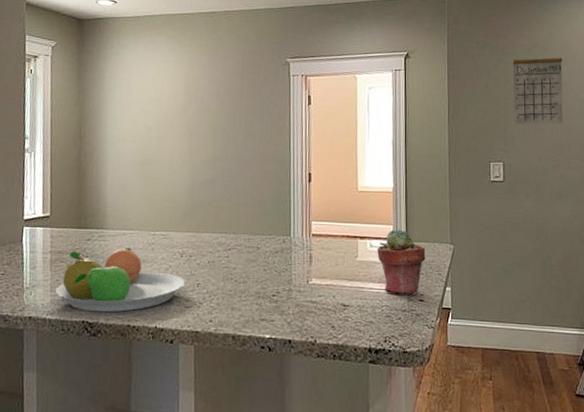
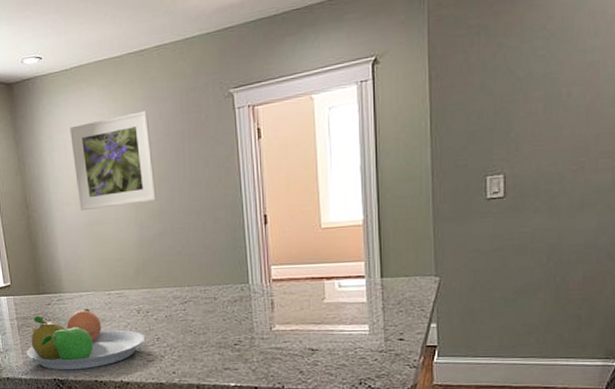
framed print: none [134,65,212,150] -> present [70,111,156,211]
potted succulent: present [377,228,426,295] -> none [347,264,405,335]
calendar: present [512,45,563,125] -> none [518,15,593,126]

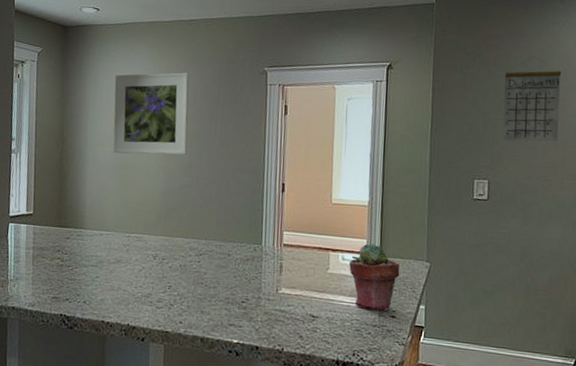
fruit bowl: present [26,309,146,370] -> none [36,247,158,308]
potted succulent: none [347,264,405,335] -> present [349,243,400,311]
calendar: none [518,15,593,126] -> present [502,57,562,142]

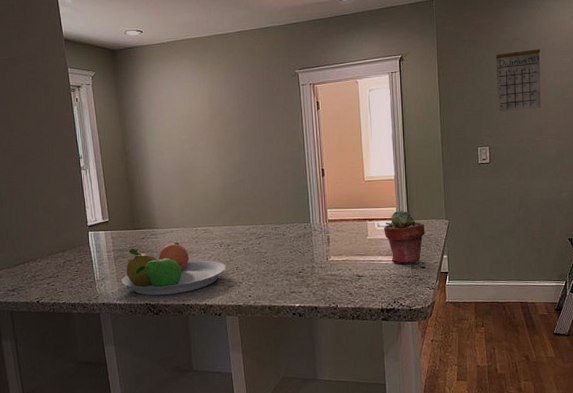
fruit bowl: none [36,247,158,308] -> present [121,242,227,296]
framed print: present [113,72,190,156] -> none [165,82,237,160]

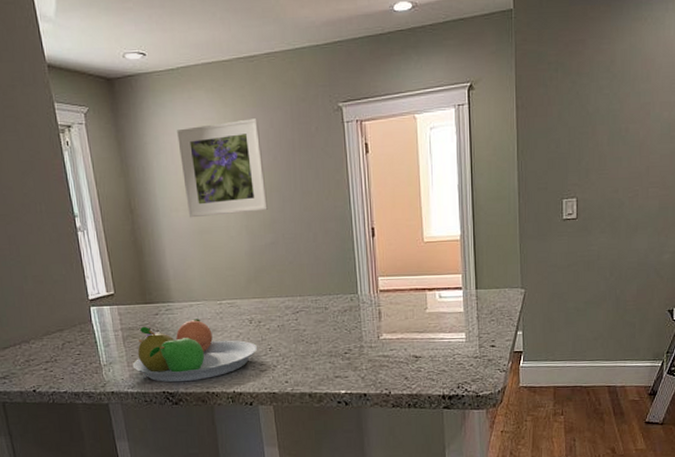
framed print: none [165,82,237,160] -> present [177,118,268,218]
potted succulent: present [384,209,425,264] -> none [447,276,496,343]
calendar: present [495,39,541,113] -> none [588,60,645,155]

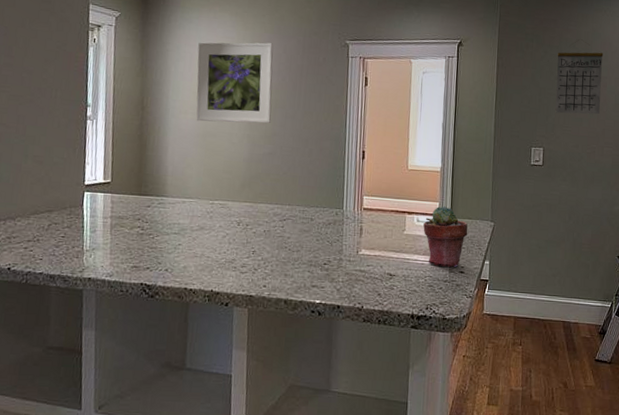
fruit bowl: present [132,319,258,383] -> none [115,215,242,276]
potted succulent: none [447,276,496,343] -> present [423,205,468,267]
calendar: none [588,60,645,155] -> present [555,39,604,115]

